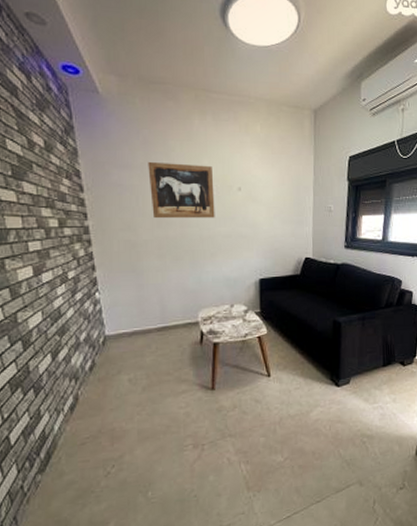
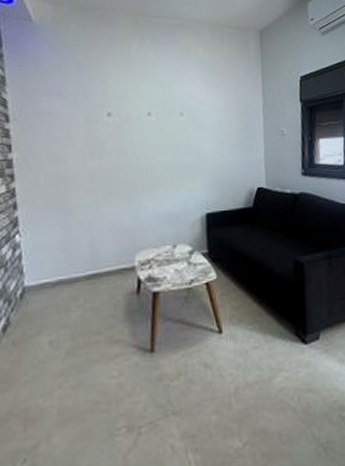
wall art: present [148,162,215,219] -> none [81,89,155,149]

